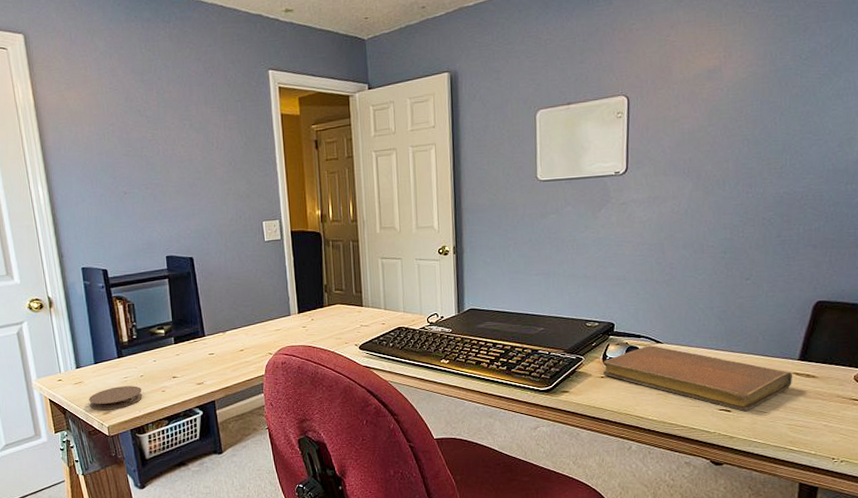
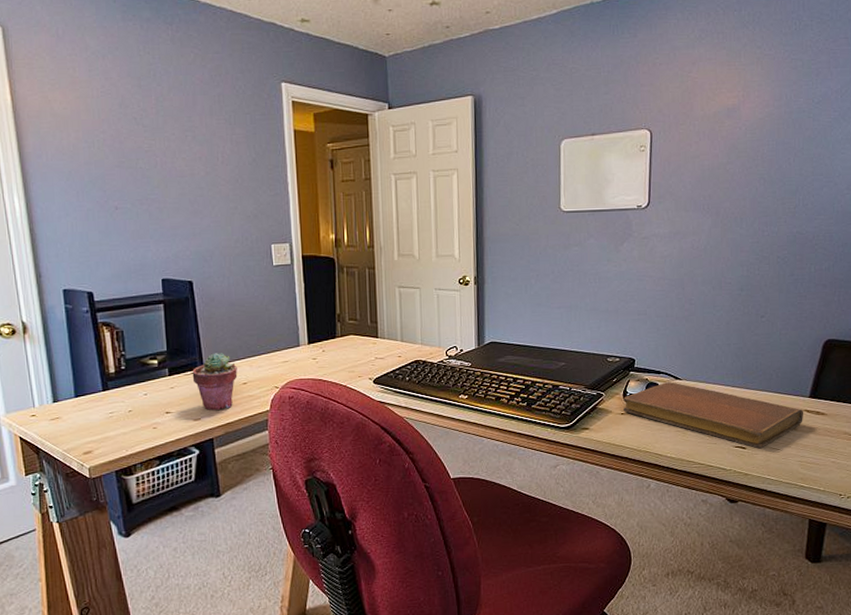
coaster: present [89,385,143,411] -> none [67,422,131,450]
potted succulent: none [195,322,235,375] -> present [192,352,238,410]

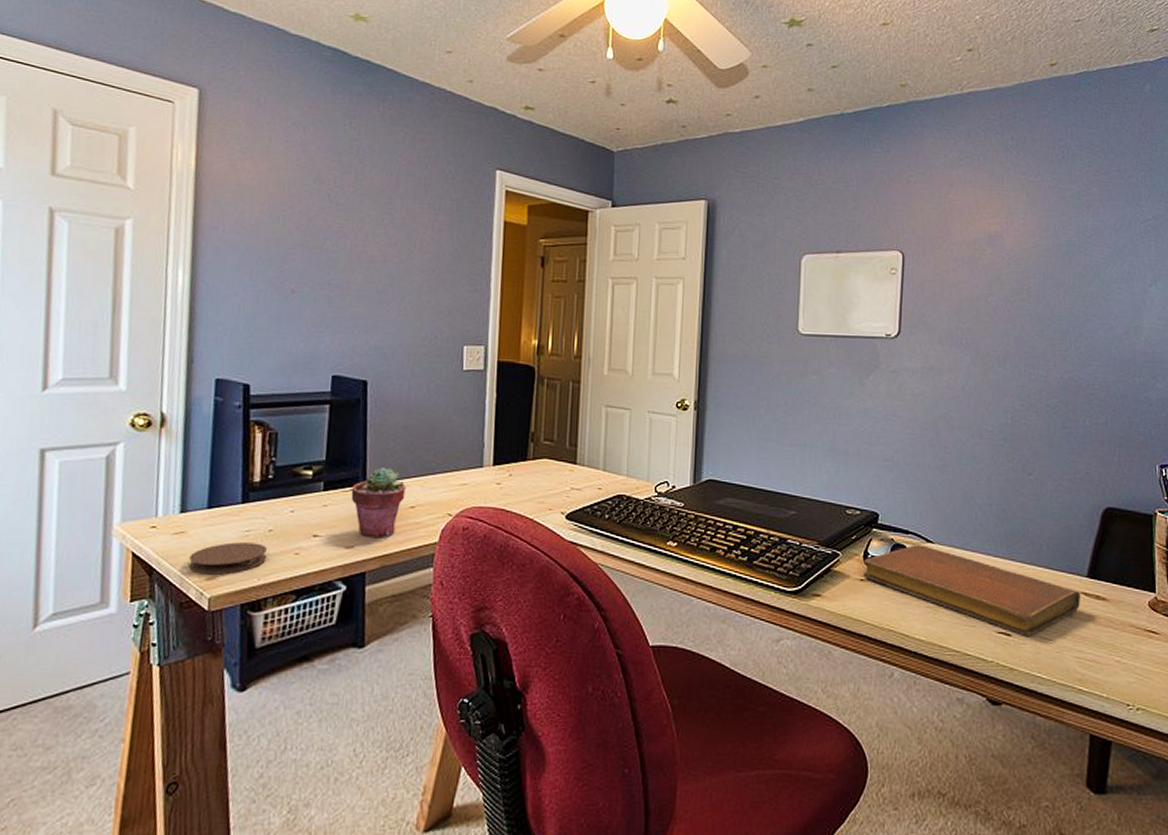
coaster: none [67,422,131,450] -> present [188,542,267,575]

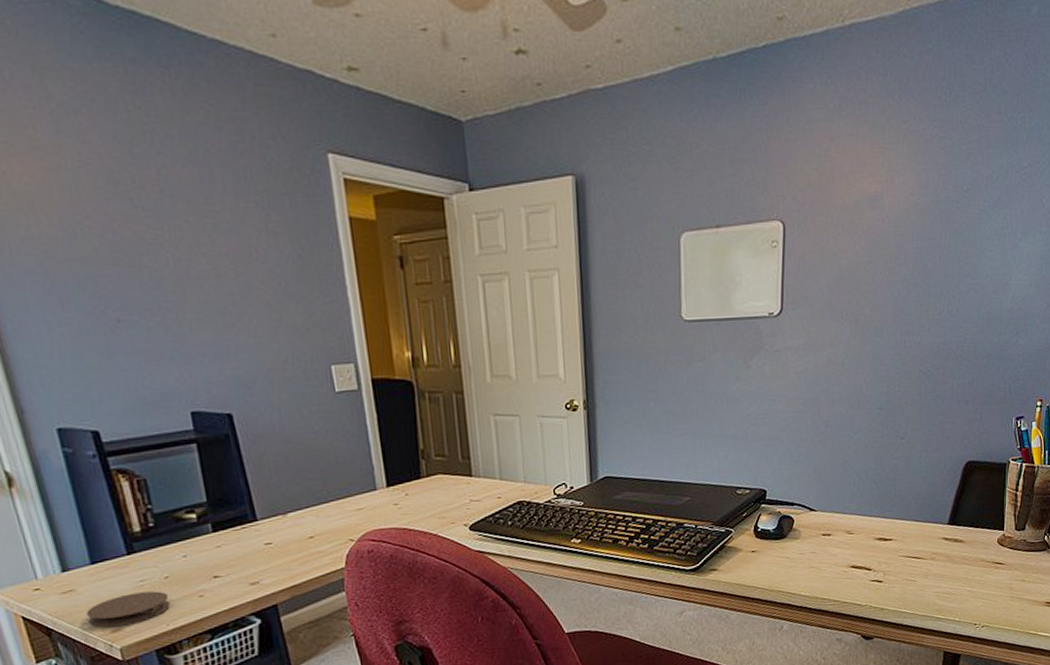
potted succulent: present [351,466,406,537] -> none [242,500,301,572]
notebook: present [864,545,1081,638] -> none [754,514,942,581]

